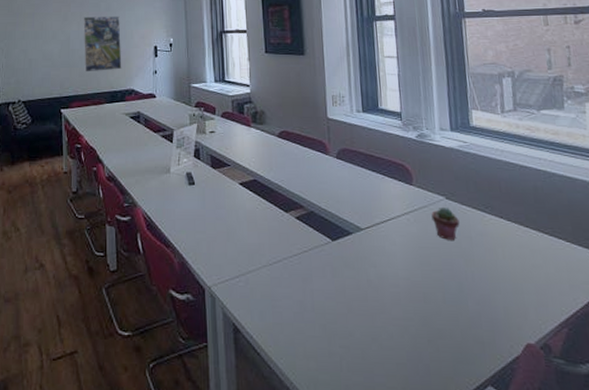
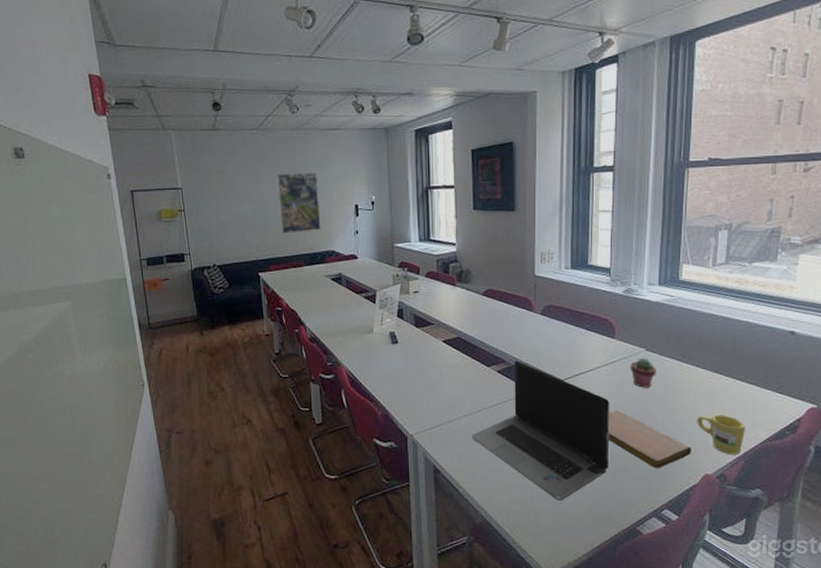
laptop computer: none [272,206,421,372] -> present [471,360,610,501]
notebook: none [415,265,509,335] -> present [609,410,691,469]
mug: none [509,272,563,321] -> present [697,414,745,455]

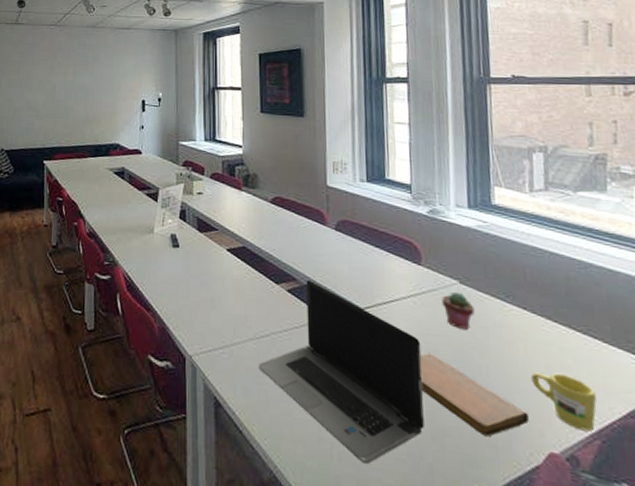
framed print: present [277,172,321,234] -> none [69,66,108,124]

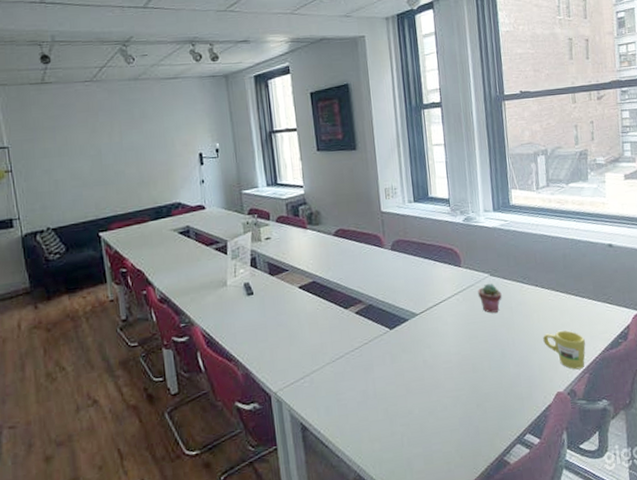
laptop computer: present [258,279,424,465] -> none [336,299,471,442]
notebook: present [420,353,529,437] -> none [464,338,543,393]

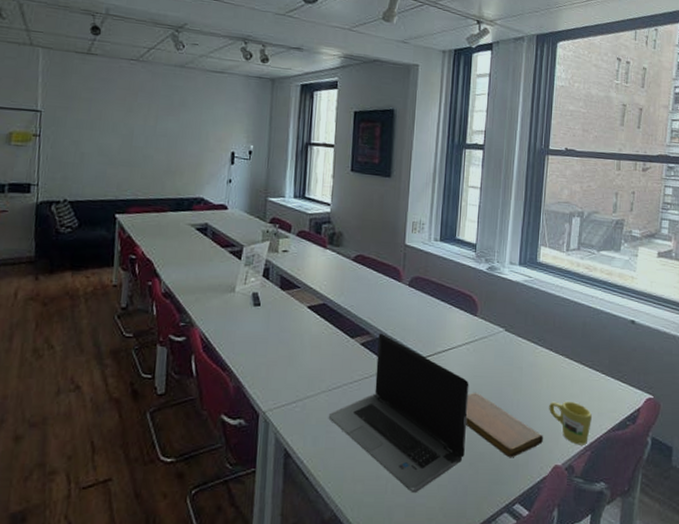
laptop computer: none [336,299,471,442] -> present [328,333,469,494]
notebook: none [464,338,543,393] -> present [466,393,543,458]
potted succulent: present [477,283,502,313] -> none [489,338,514,370]

